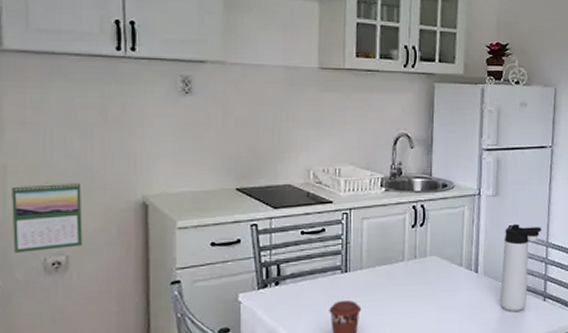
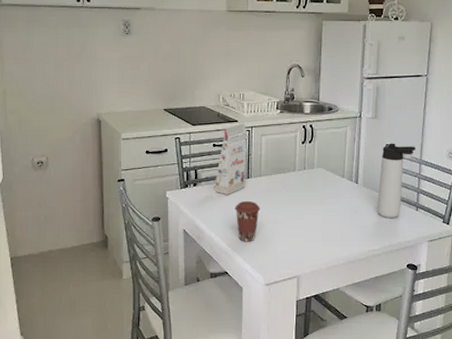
calendar: present [12,182,83,253] -> none [10,103,57,154]
gift box: none [302,204,346,295] -> present [214,123,248,196]

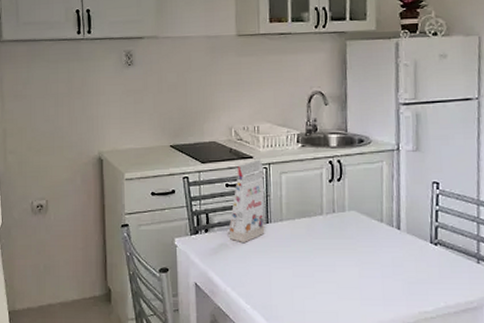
coffee cup: present [235,200,261,242] -> none [253,249,284,299]
thermos bottle: present [377,143,416,219] -> none [426,180,472,273]

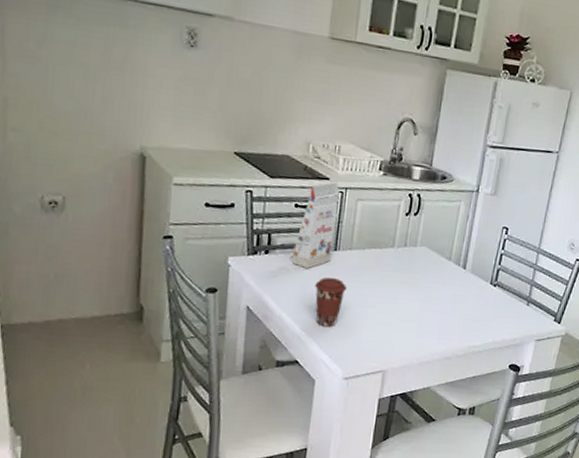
coffee cup: none [253,249,284,299] -> present [315,277,347,327]

